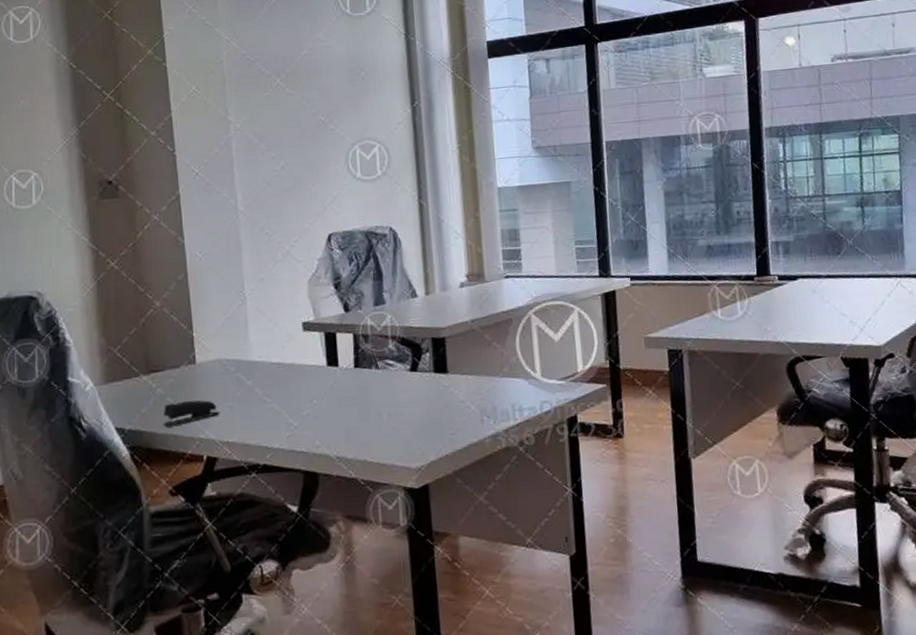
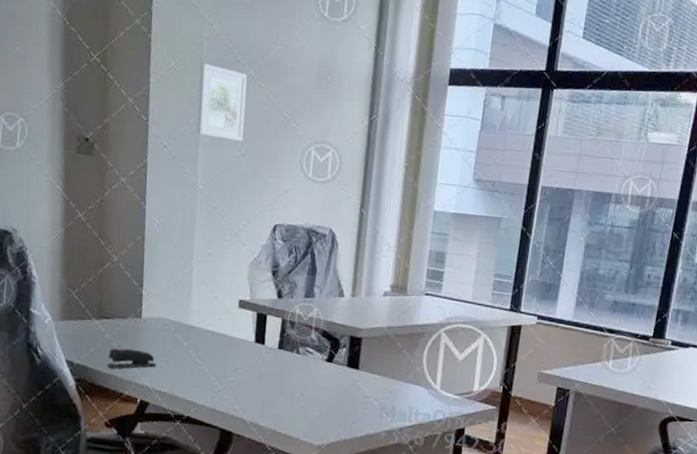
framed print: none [224,81,281,156] -> present [197,63,247,142]

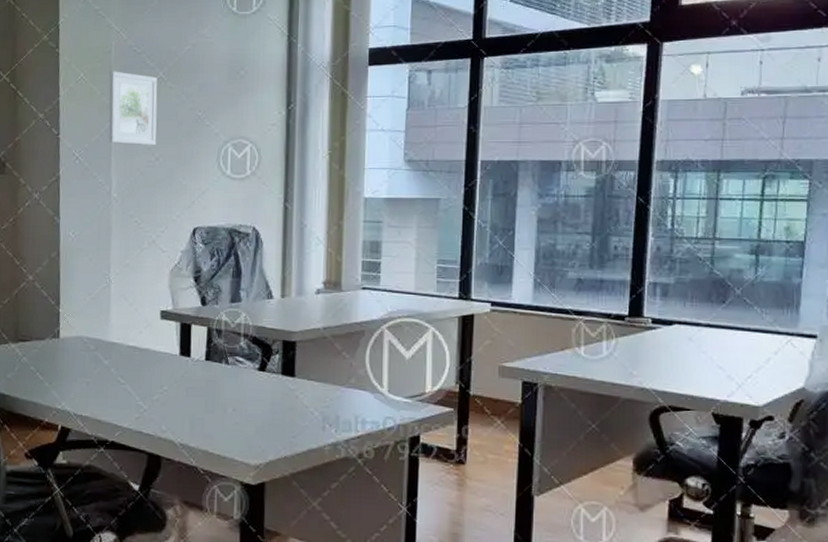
stapler: present [106,348,157,368] -> none [25,371,77,393]

